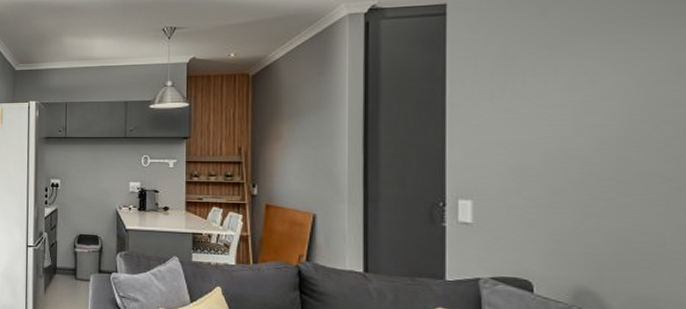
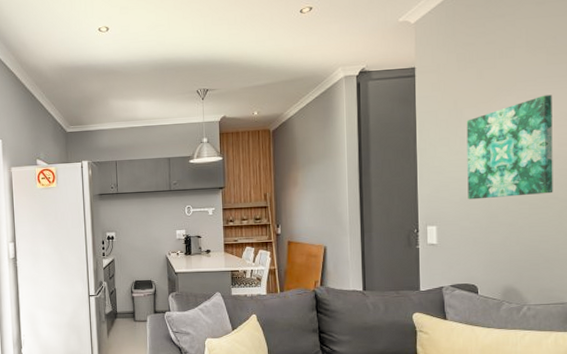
wall art: none [520,39,657,170] -> present [466,95,553,200]

